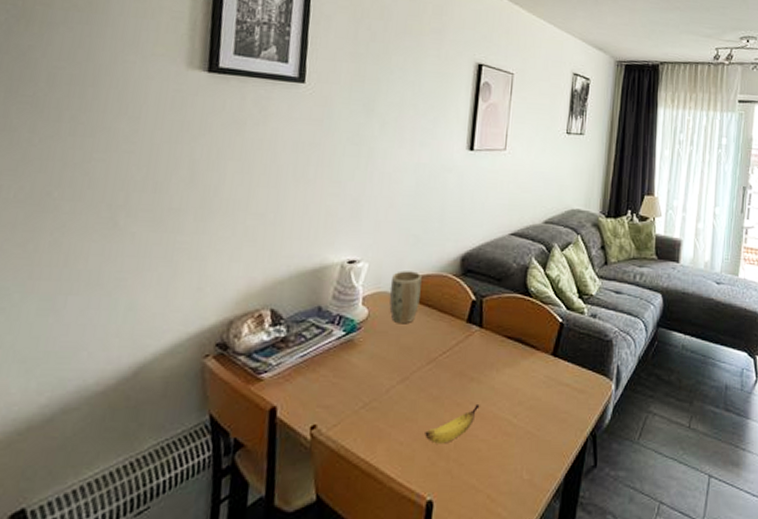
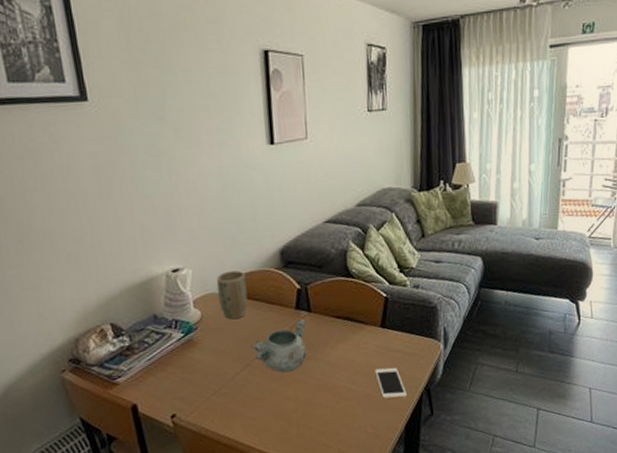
decorative bowl: none [413,333,476,393] -> present [250,318,307,373]
banana: present [425,403,480,444] -> none [273,377,320,415]
cell phone: none [540,403,571,441] -> present [375,367,407,399]

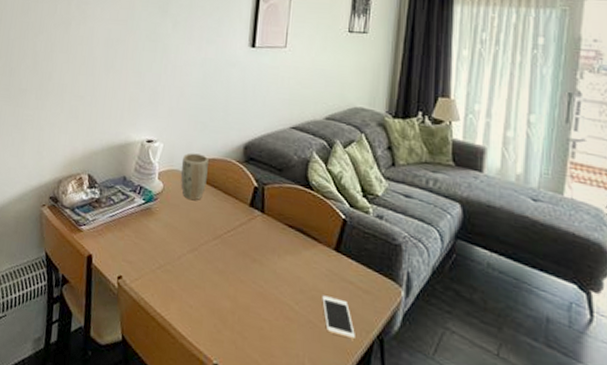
decorative bowl: present [250,318,307,373] -> none [201,216,258,269]

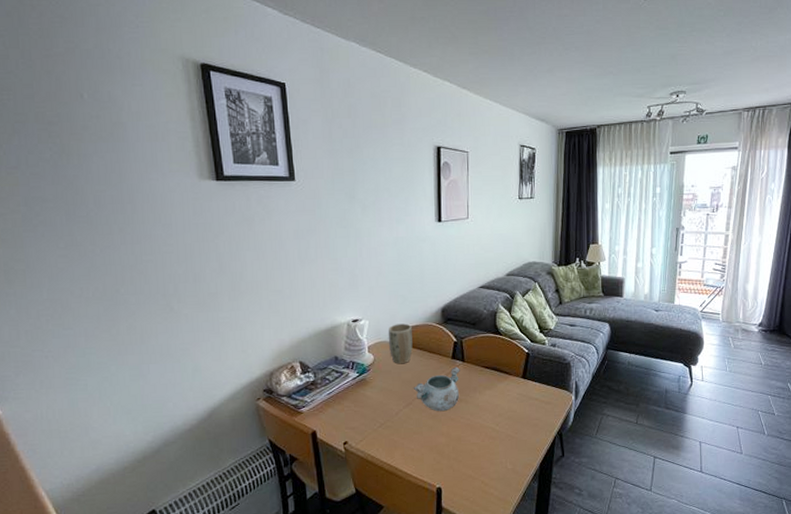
decorative bowl: none [201,216,258,269] -> present [413,366,460,412]
cell phone: present [322,295,355,340] -> none [516,413,542,440]

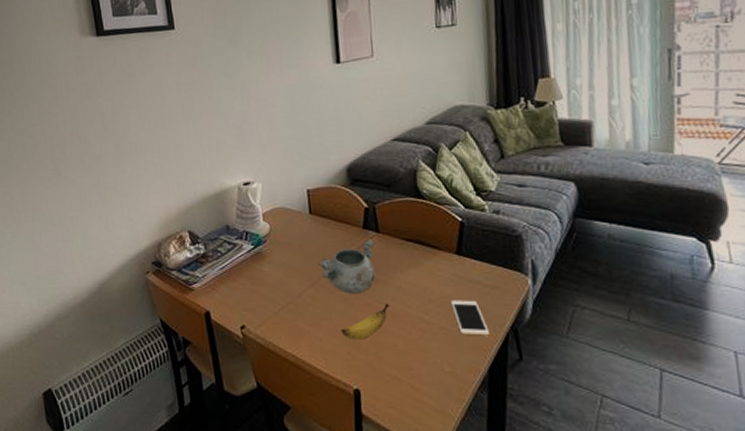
plant pot: present [388,323,413,365] -> none [284,186,315,235]
banana: none [429,417,469,448] -> present [341,303,390,340]
cell phone: none [516,413,542,440] -> present [451,300,489,336]

